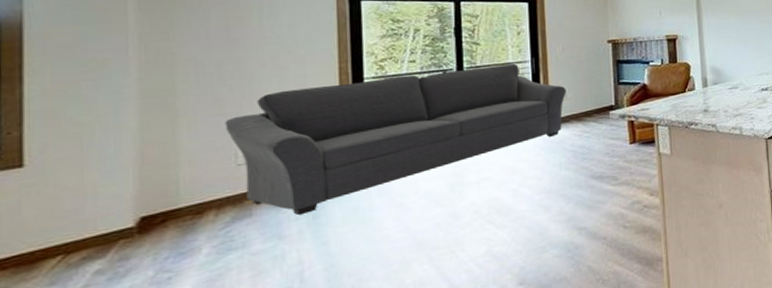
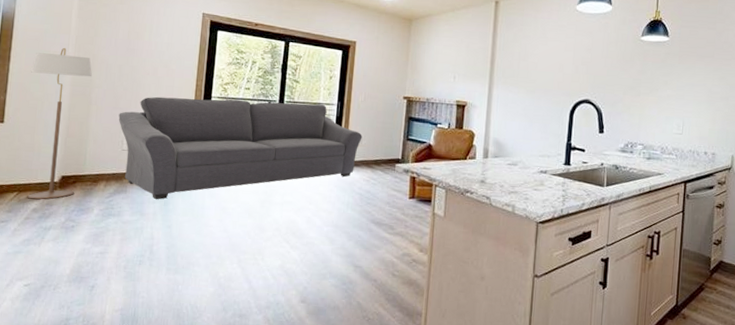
floor lamp: none [65,51,173,260] -> present [27,47,92,200]

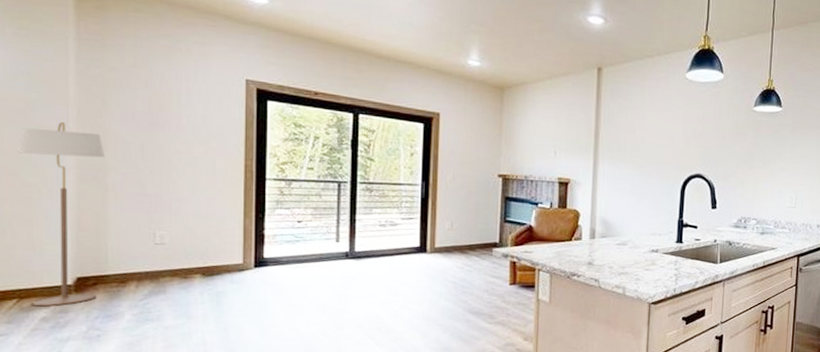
sofa: present [118,96,362,200] -> none [146,180,453,300]

